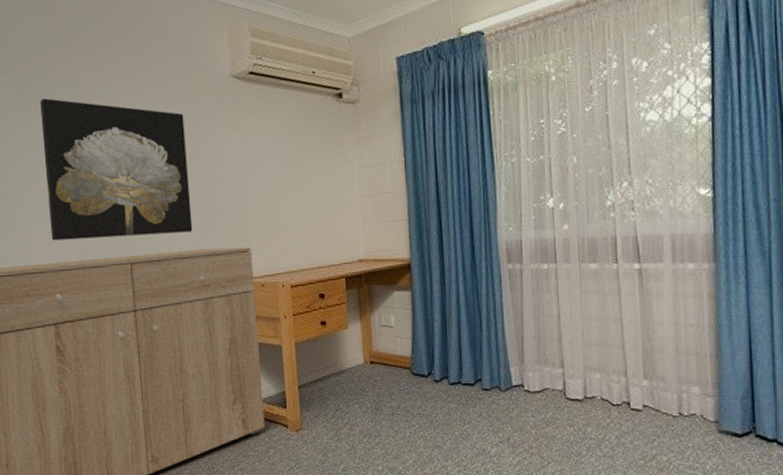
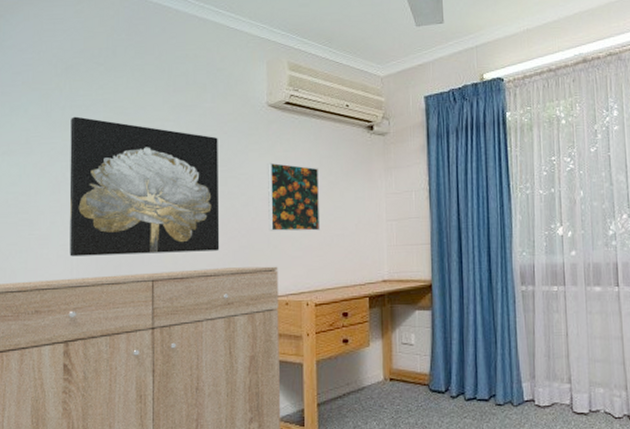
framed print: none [235,138,292,211] -> present [268,162,321,232]

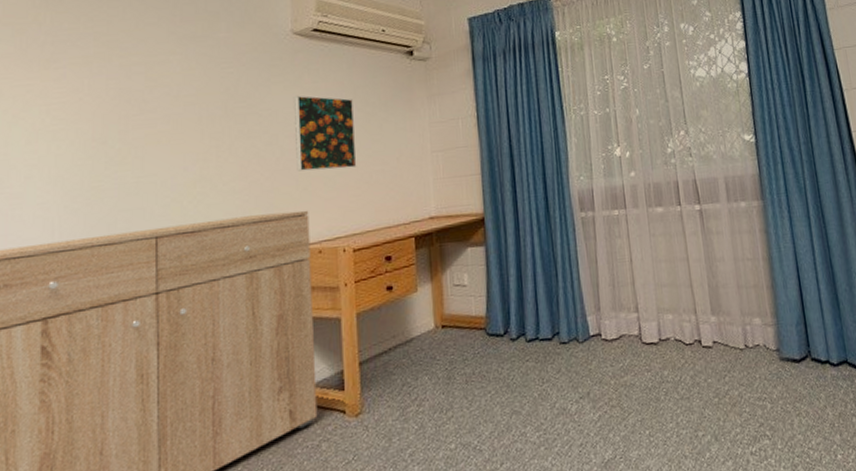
wall art: present [69,116,220,257] -> none [50,53,239,217]

